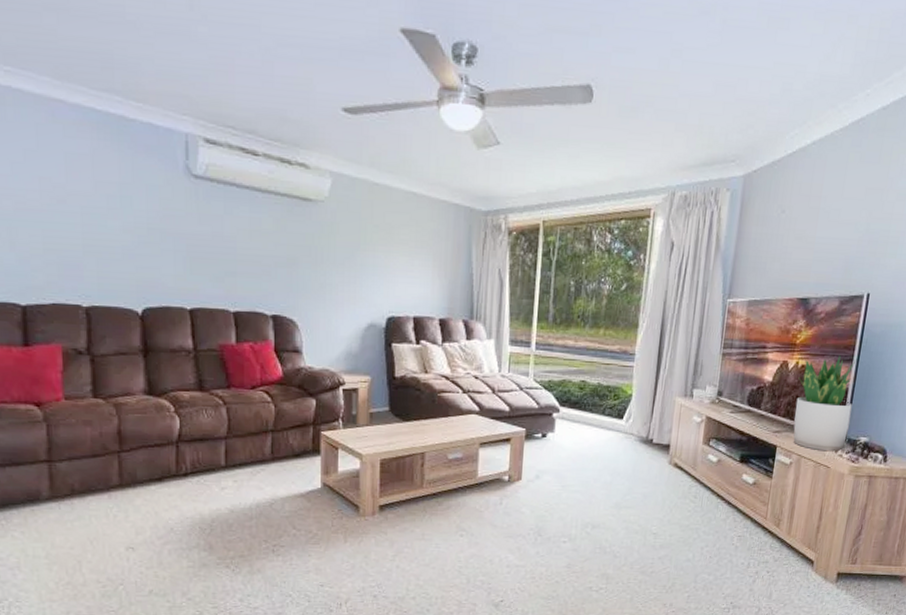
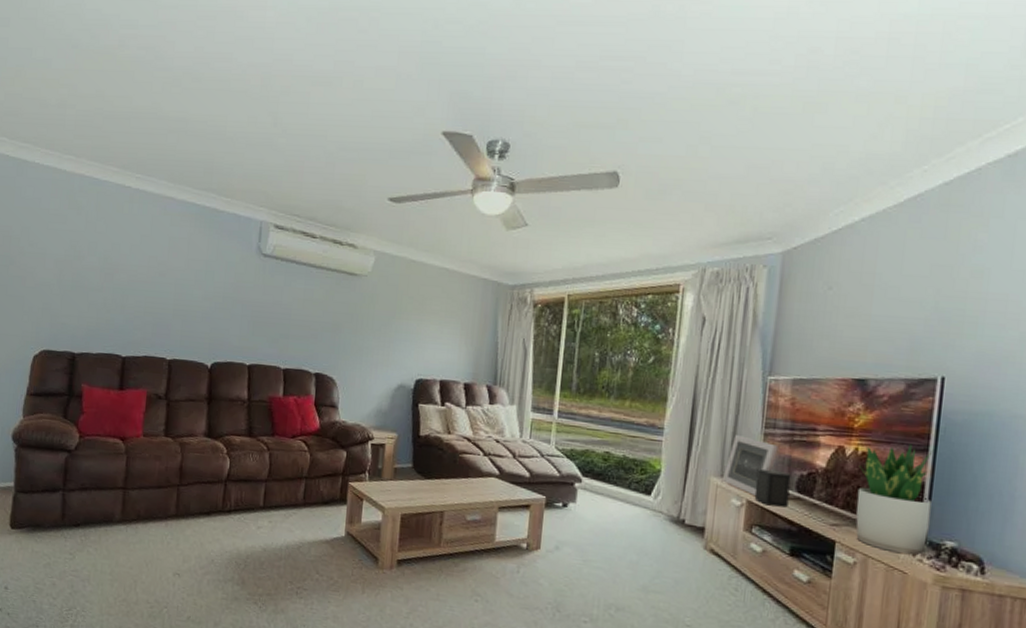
picture frame: none [685,357,734,413] -> present [721,435,778,497]
speaker: none [712,386,744,420] -> present [754,468,791,508]

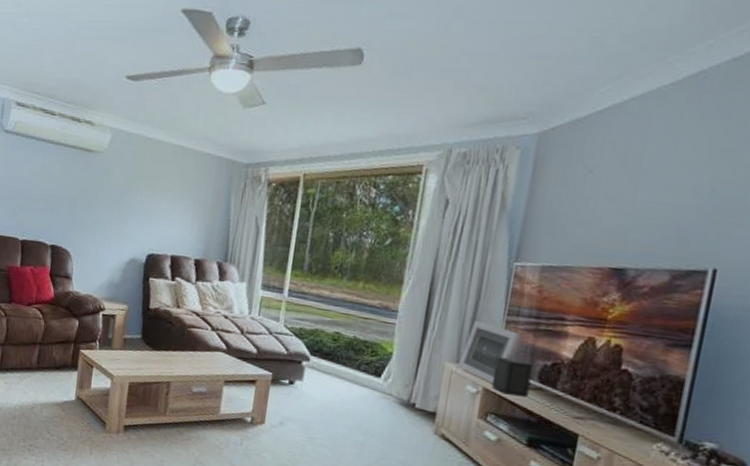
planter: present [856,444,934,556] -> none [602,338,698,455]

